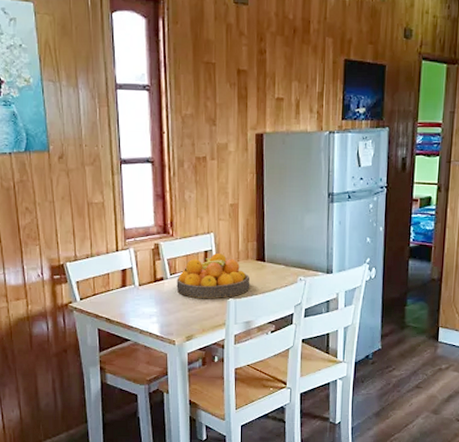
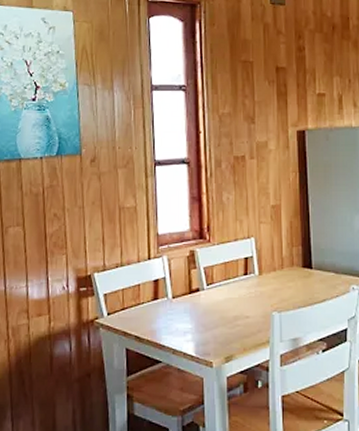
fruit bowl: present [176,252,250,298] -> none [214,259,297,312]

